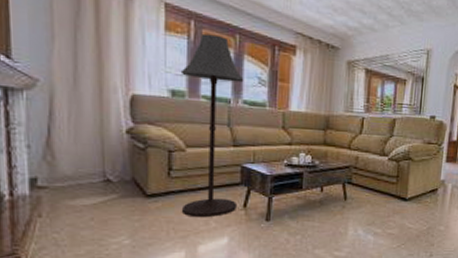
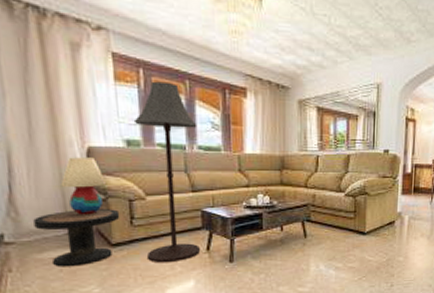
side table: none [69,158,158,216] -> present [33,209,120,267]
table lamp: none [101,104,148,164] -> present [60,157,107,215]

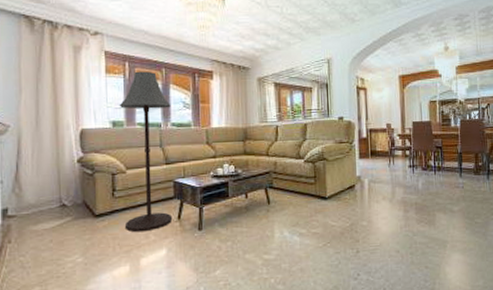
side table: present [33,209,120,267] -> none [33,183,104,238]
table lamp: present [60,157,107,215] -> none [57,138,95,189]

